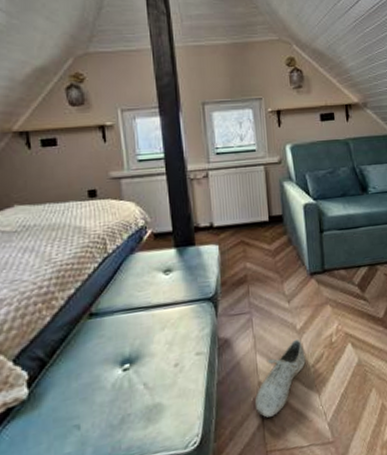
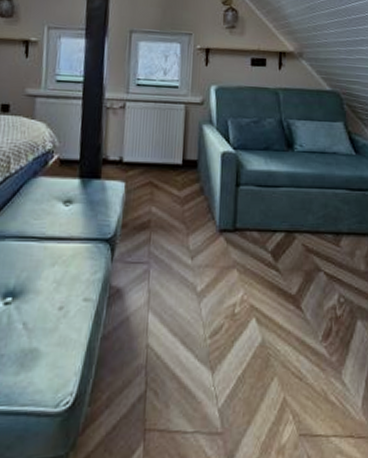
shoe: present [253,338,307,418] -> none [138,302,204,389]

